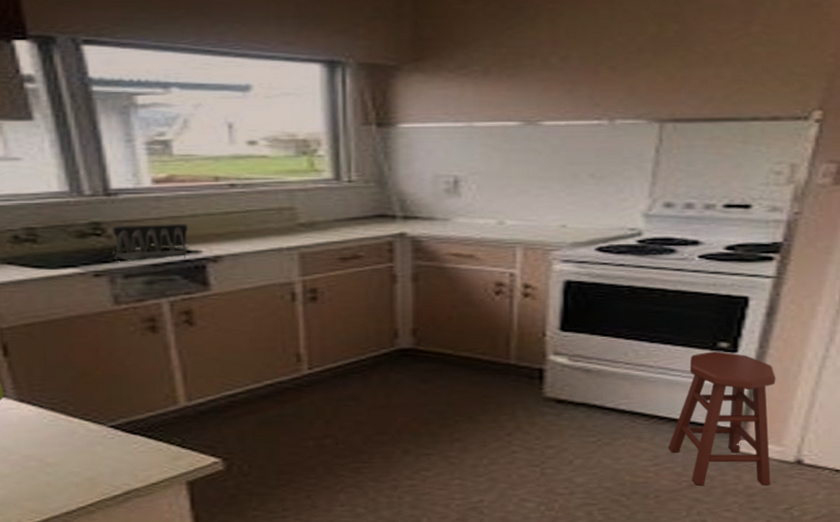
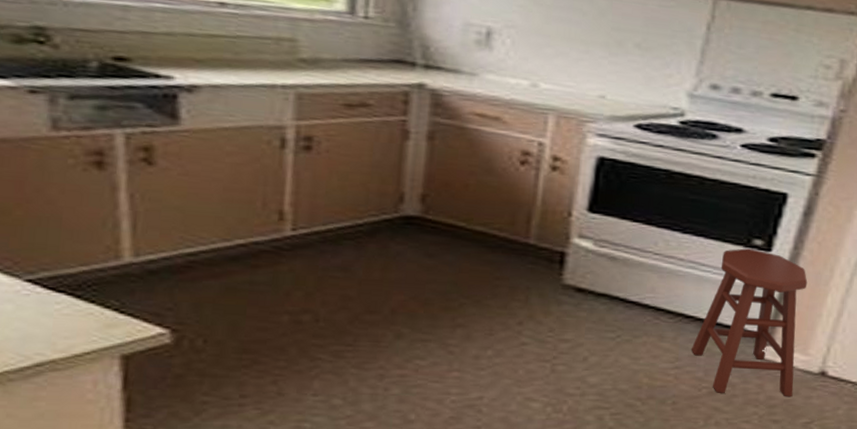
dish rack: present [112,223,189,262] -> none [56,34,162,84]

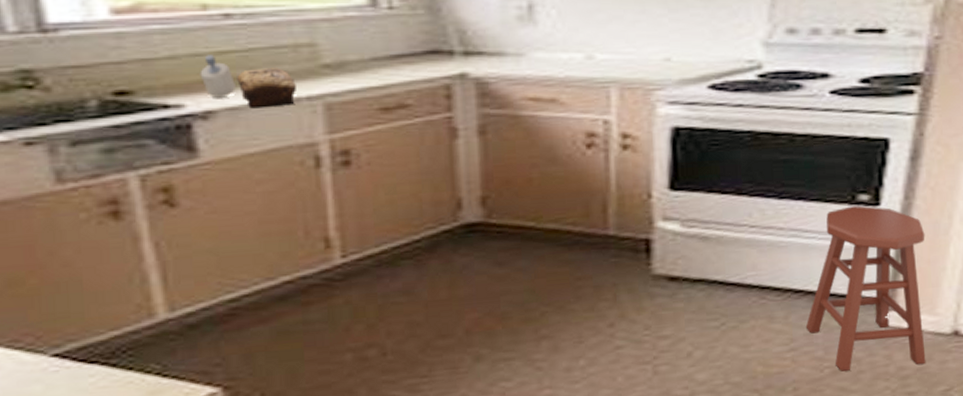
soap dispenser: none [191,36,222,76] -> present [200,55,237,98]
bread loaf: none [222,54,274,91] -> present [237,68,296,109]

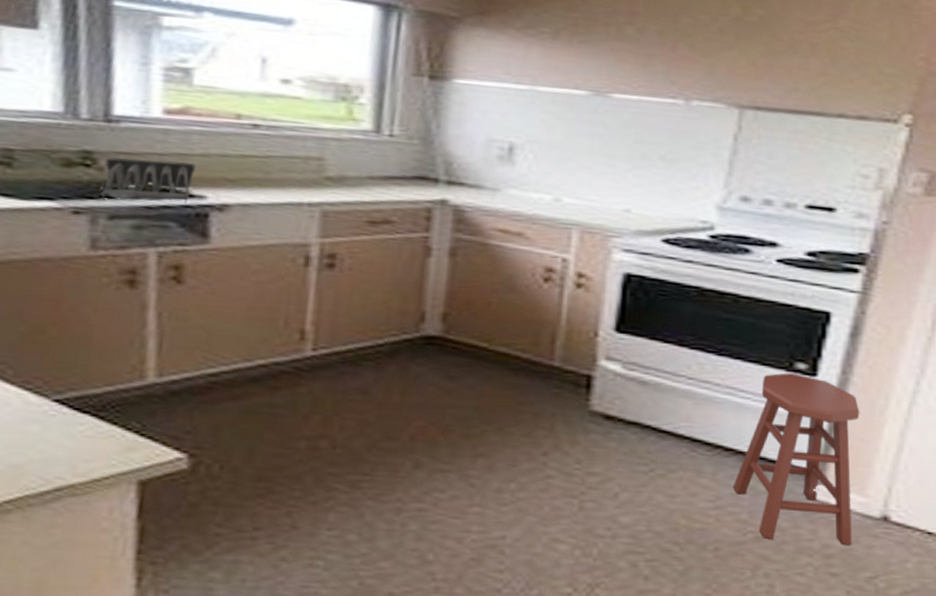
dish rack: none [51,67,166,124] -> present [99,157,197,204]
soap dispenser: present [200,55,237,98] -> none [224,157,252,195]
bread loaf: present [237,68,296,109] -> none [253,173,301,209]

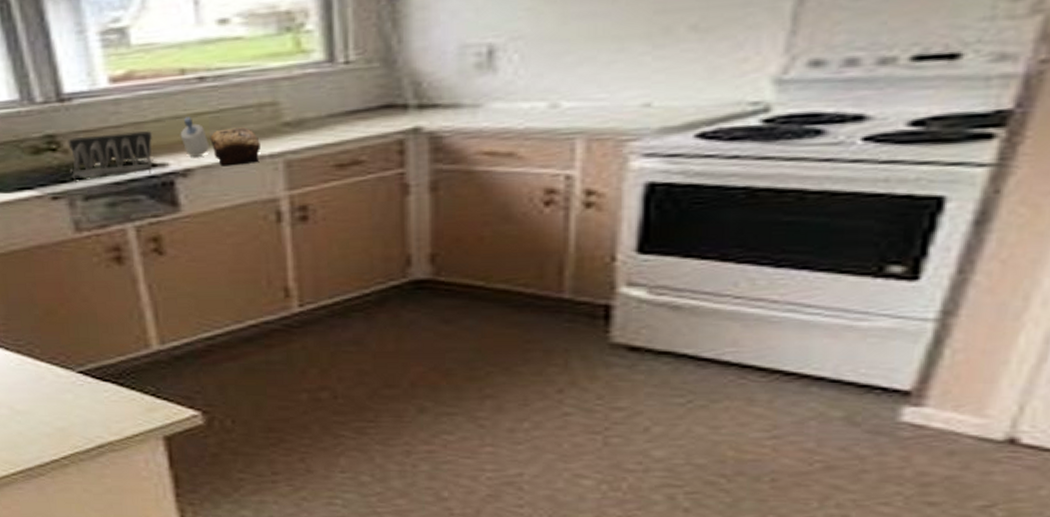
soap dispenser: none [224,157,252,195] -> present [180,116,210,157]
bread loaf: none [253,173,301,209] -> present [210,127,260,167]
stool: present [732,372,860,546] -> none [795,279,983,473]

